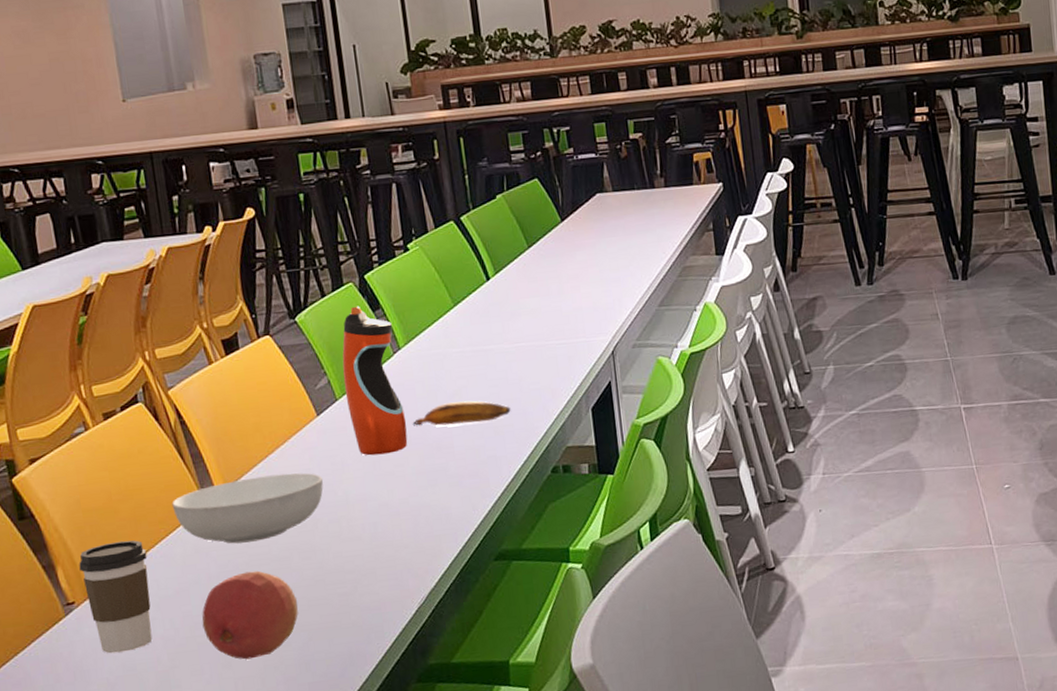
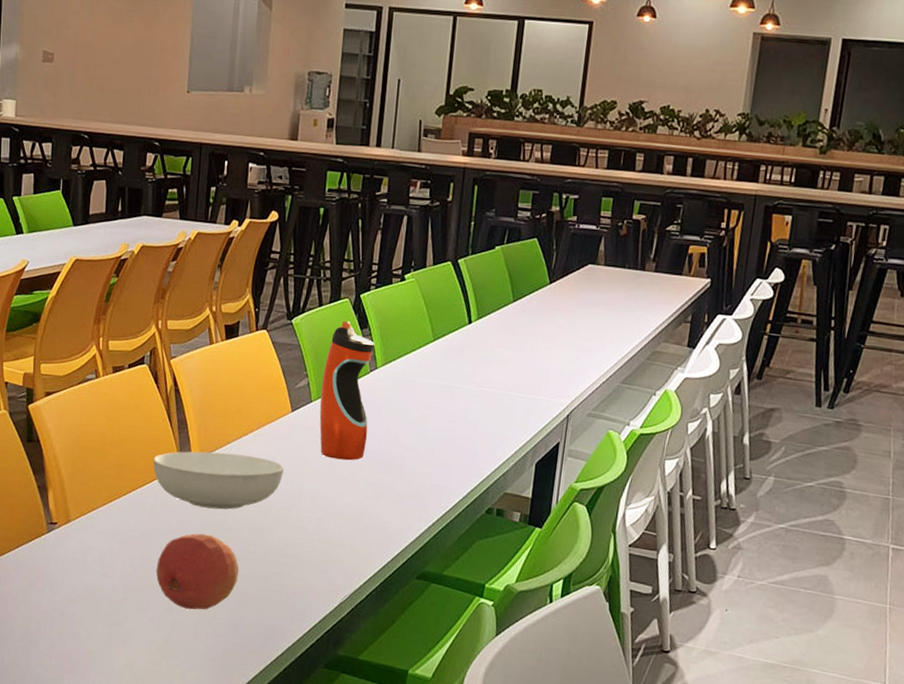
coffee cup: present [79,540,153,654] -> none [67,479,124,576]
banana: present [413,400,511,426] -> none [373,427,463,453]

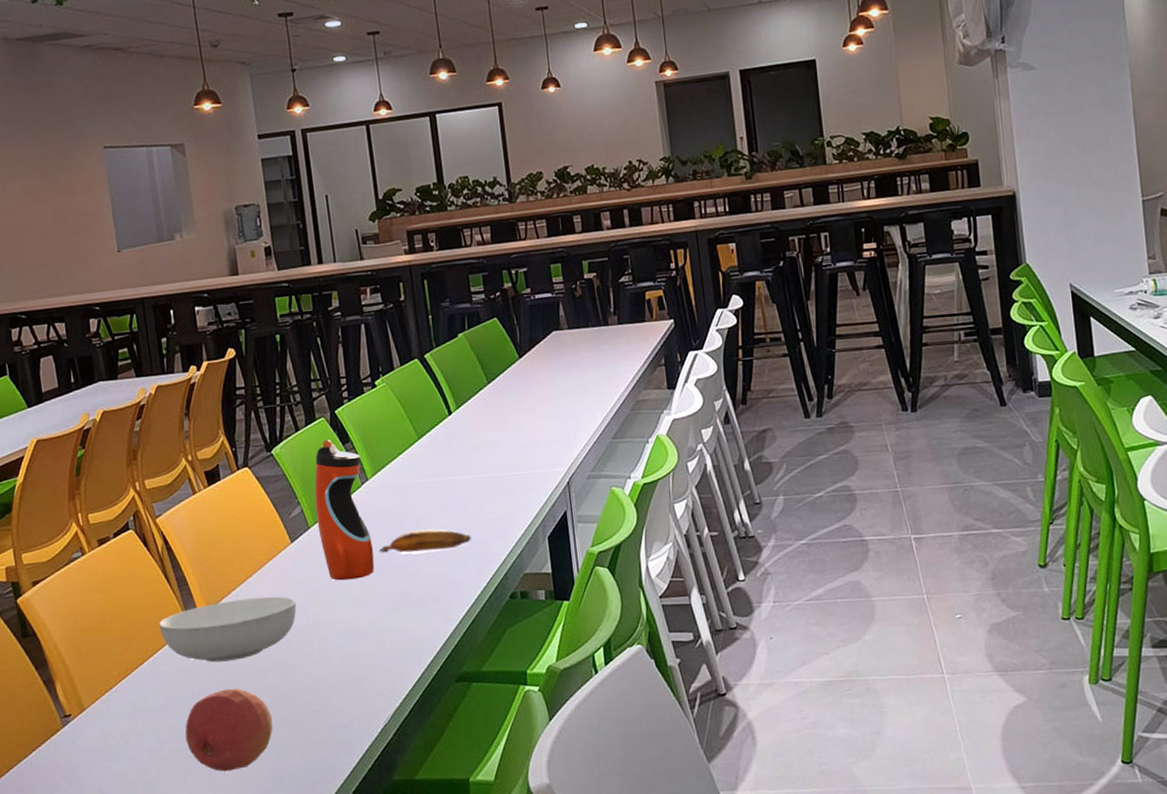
banana: none [373,427,463,453] -> present [380,529,471,553]

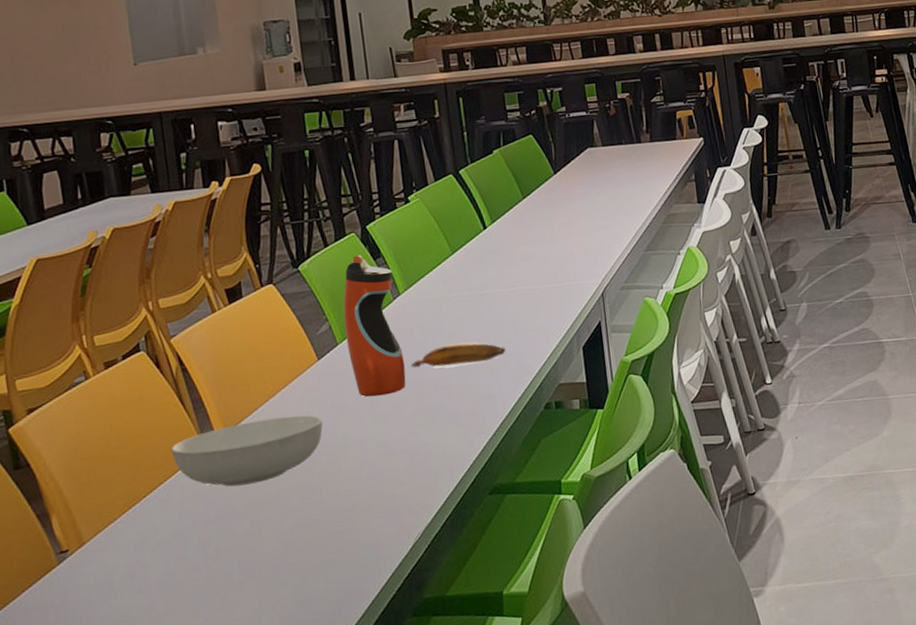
fruit: present [185,688,273,772] -> none [198,512,296,601]

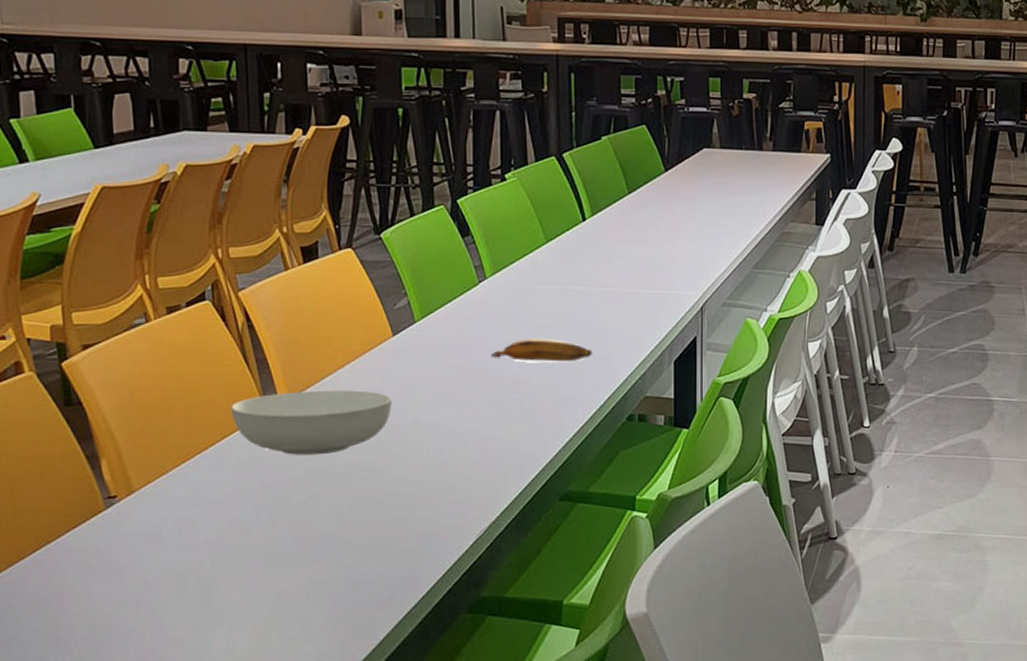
water bottle: present [343,255,406,397] -> none [424,230,485,382]

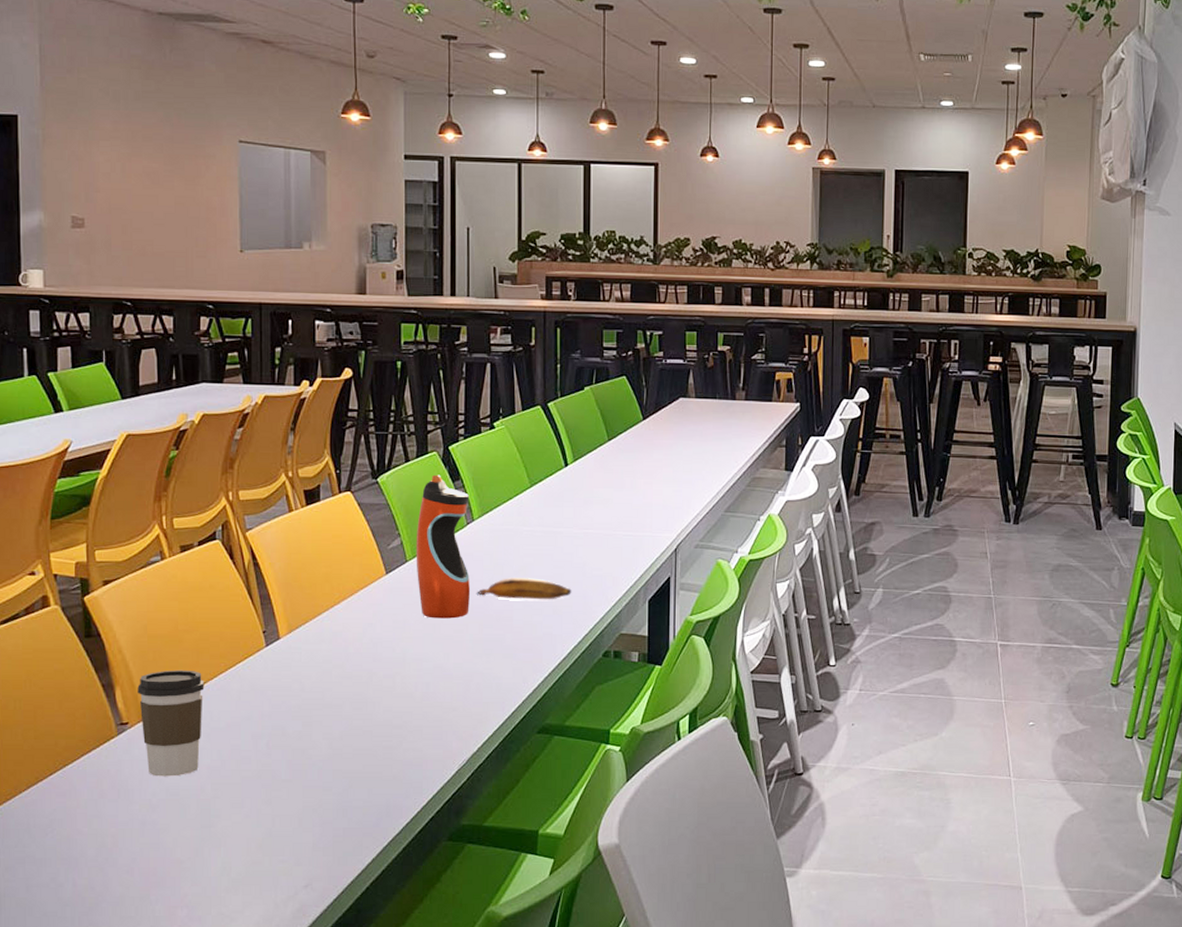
coffee cup: none [125,439,199,552] -> present [137,669,205,777]
serving bowl: present [231,390,392,455] -> none [235,625,383,686]
water bottle: none [424,230,485,382] -> present [416,474,471,619]

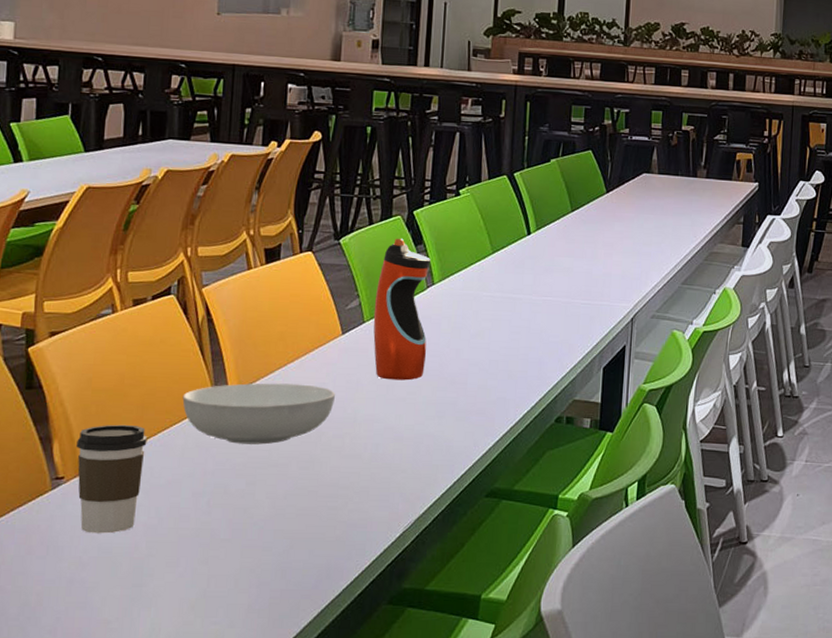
serving bowl: none [235,625,383,686] -> present [182,383,335,445]
banana: present [477,578,572,600] -> none [433,341,528,365]

